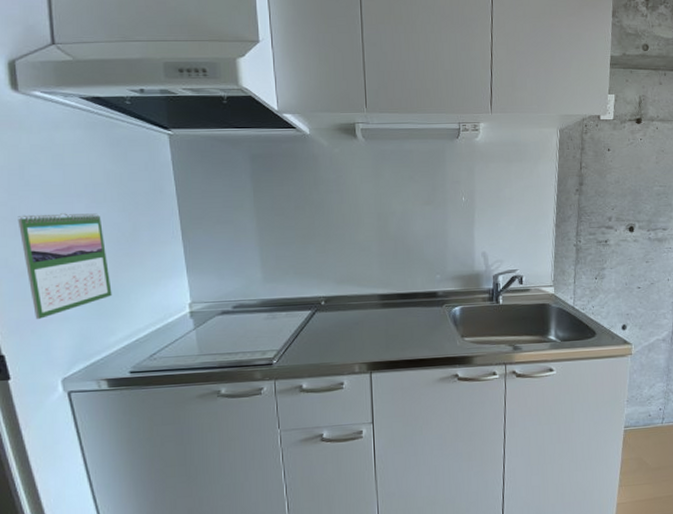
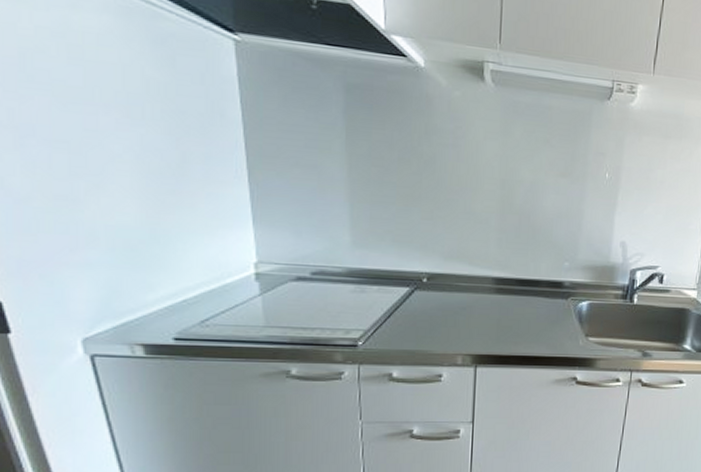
calendar: present [18,212,112,319] -> none [17,121,151,261]

